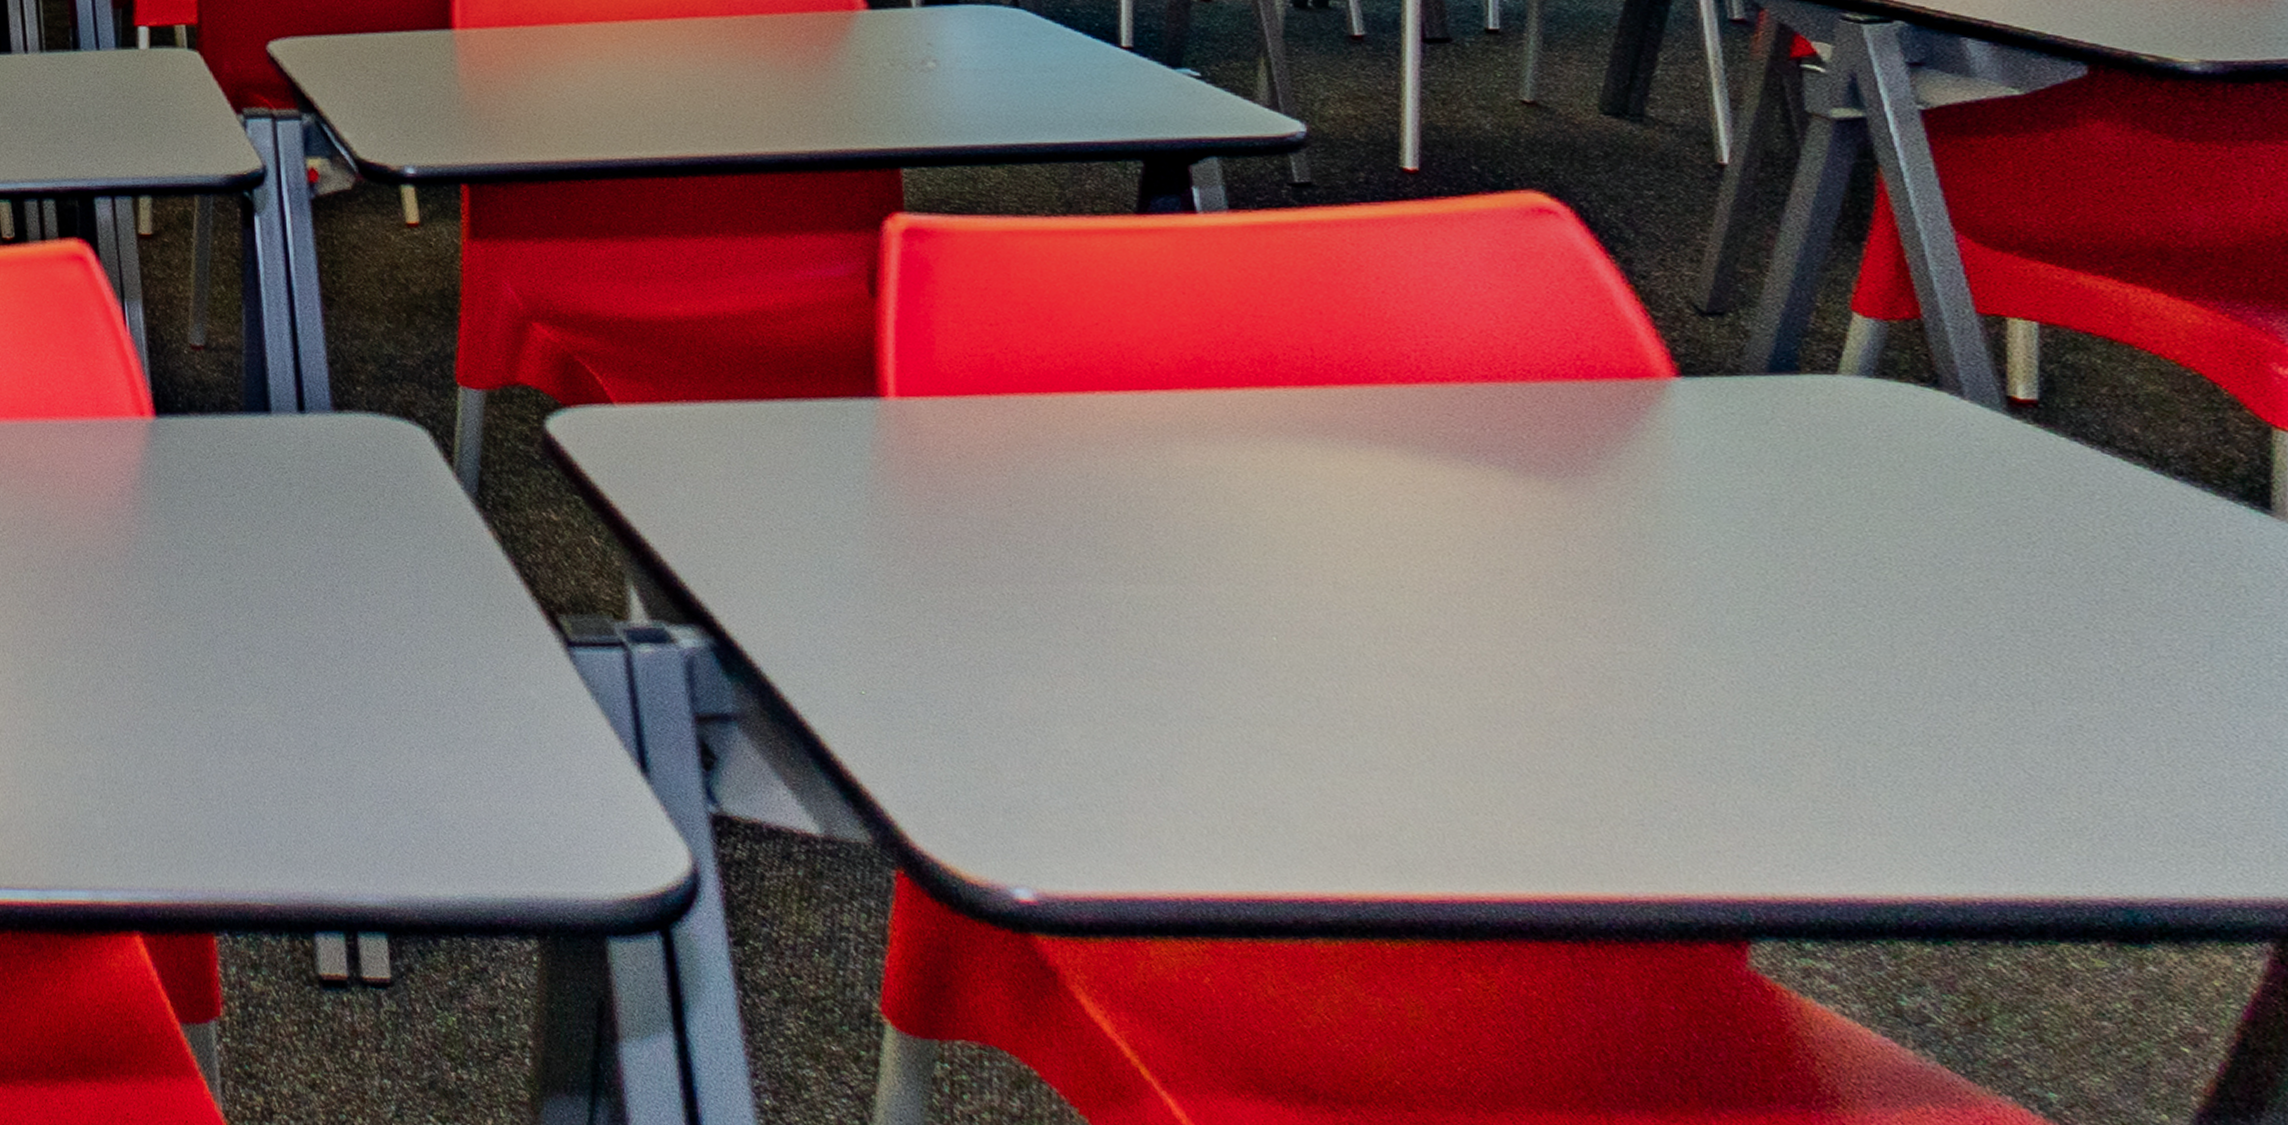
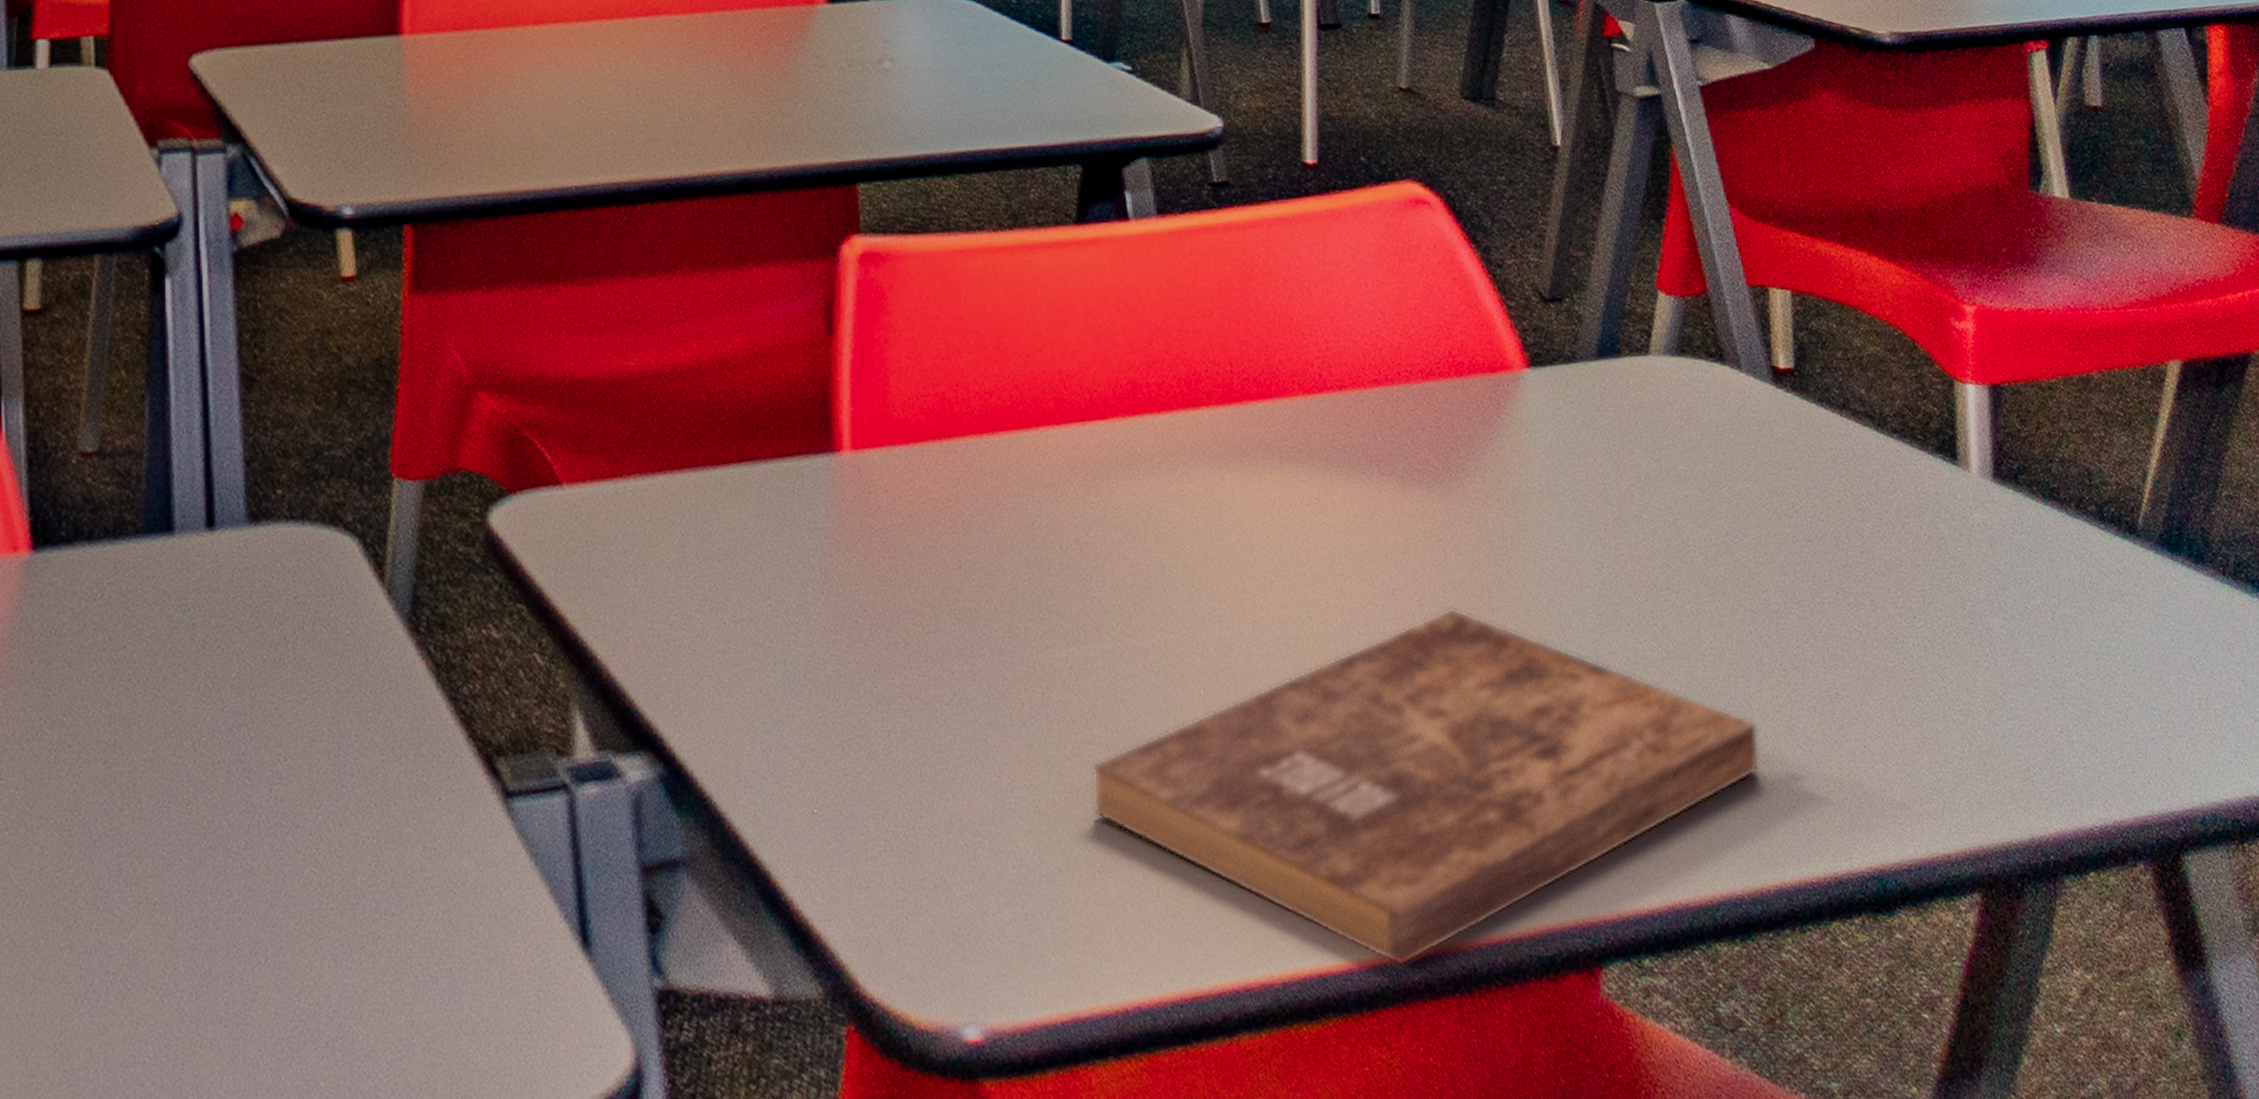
bible: none [1151,593,1967,906] -> present [1092,608,1759,967]

